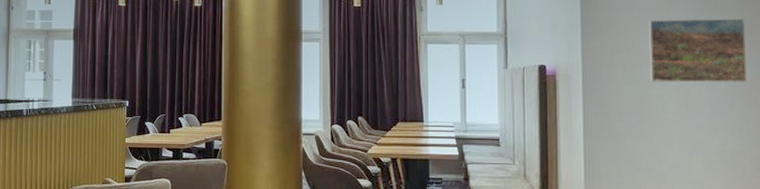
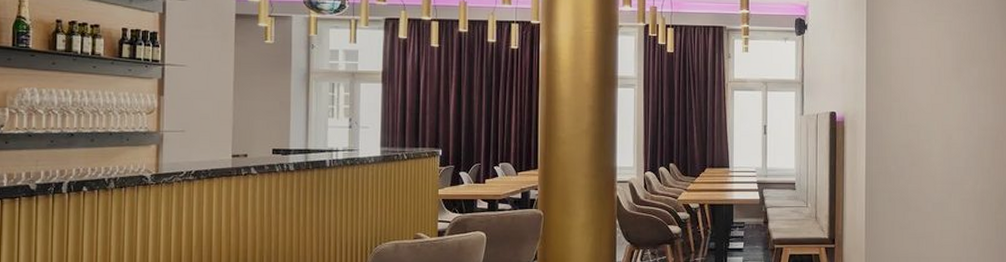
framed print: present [649,18,748,83] -> none [921,69,996,129]

